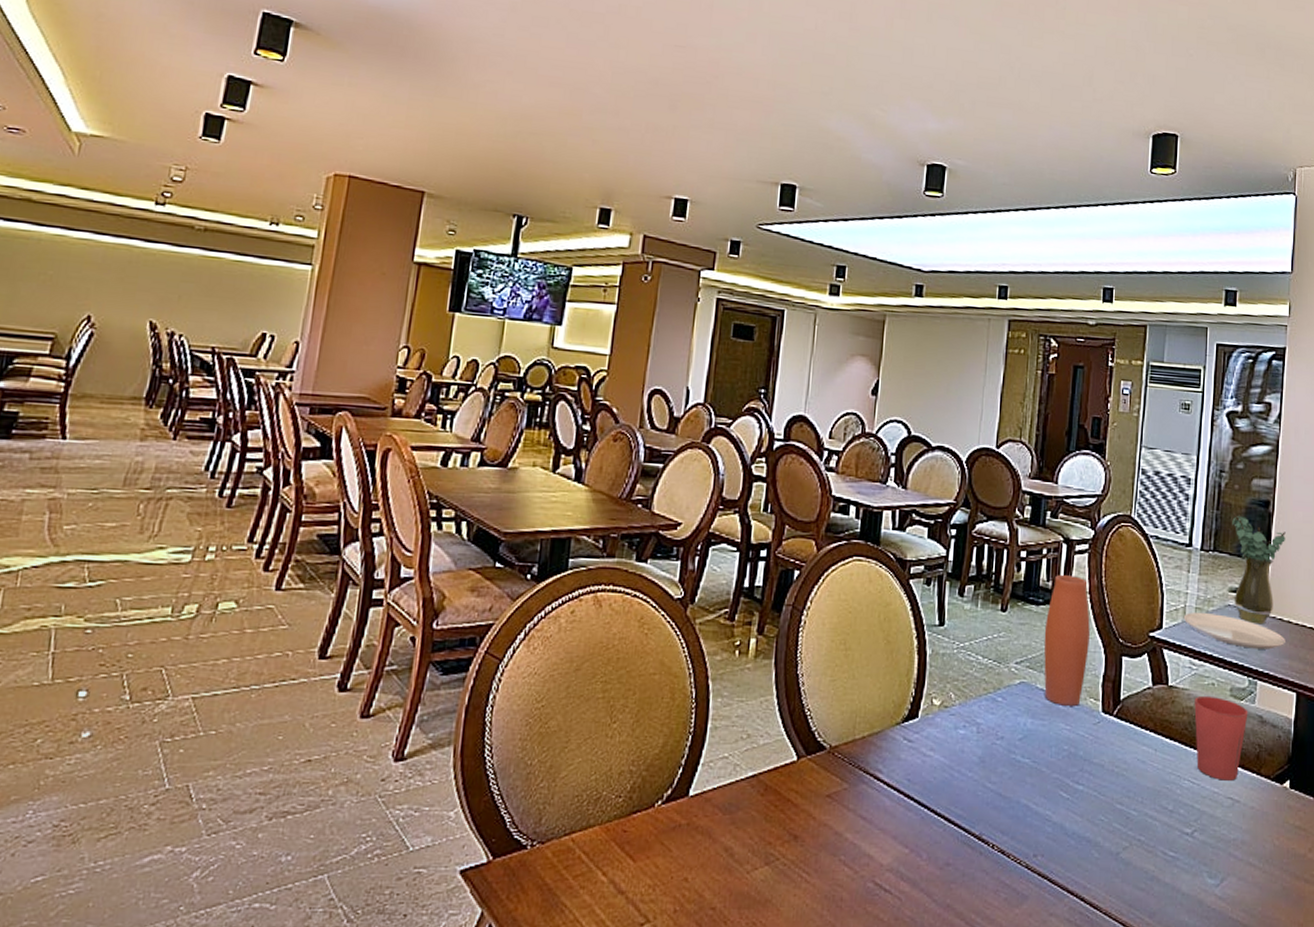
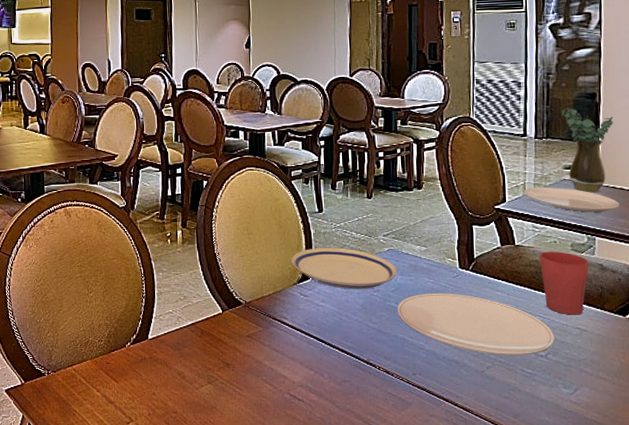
plate: none [897,675,1028,735] -> present [291,248,397,290]
plate: none [1023,744,1203,833] -> present [397,292,554,356]
vase: present [1043,574,1090,707] -> none [404,167,444,266]

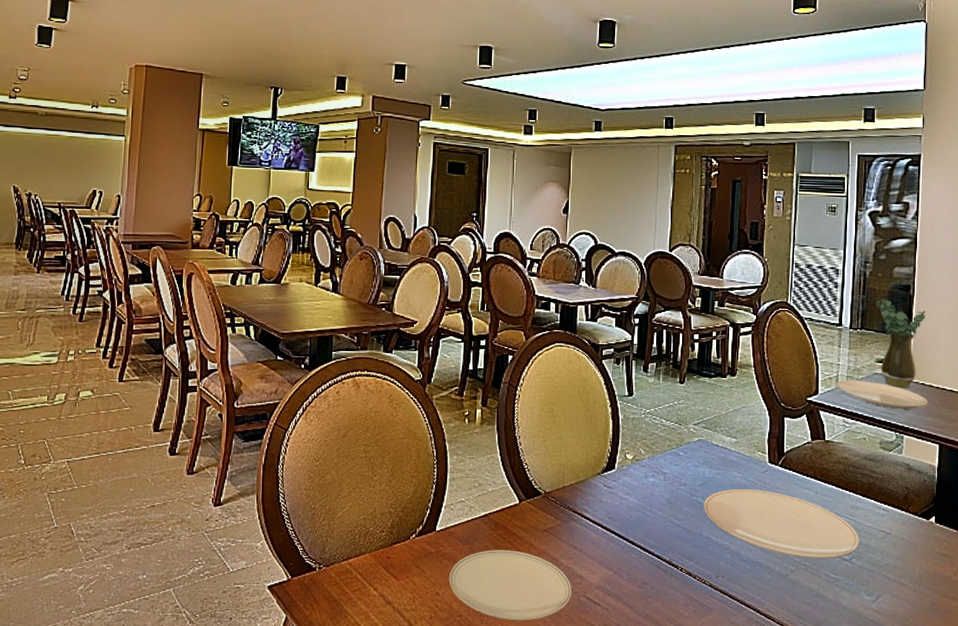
plate: none [163,354,276,416] -> present [449,550,571,621]
plate: present [291,248,397,290] -> none [596,435,705,482]
cup: present [539,251,589,315] -> none [849,448,896,517]

